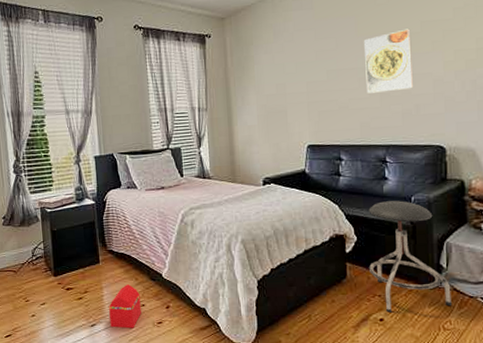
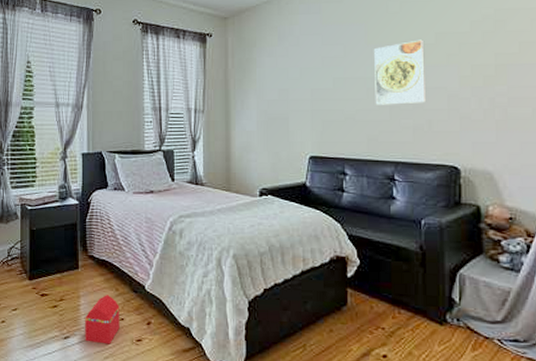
stool: present [368,201,451,313] -> none [371,223,464,349]

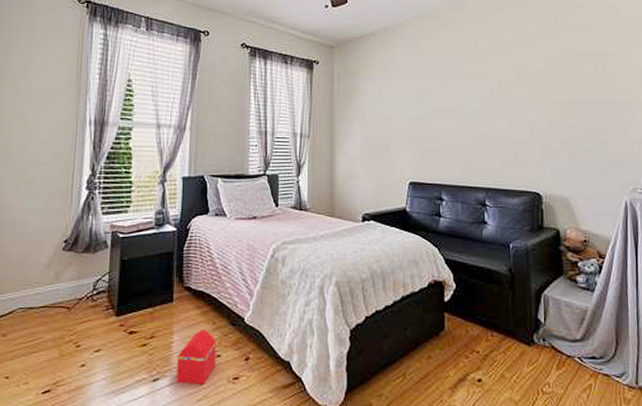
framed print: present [373,39,427,105] -> none [466,76,512,135]

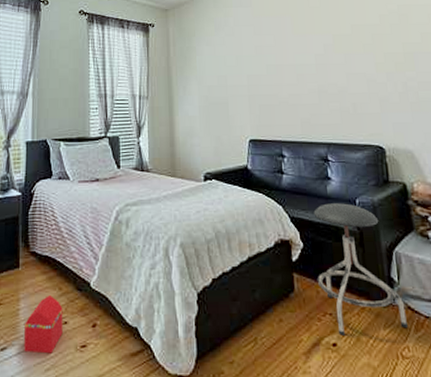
stool: none [467,247,550,372] -> present [313,203,408,336]

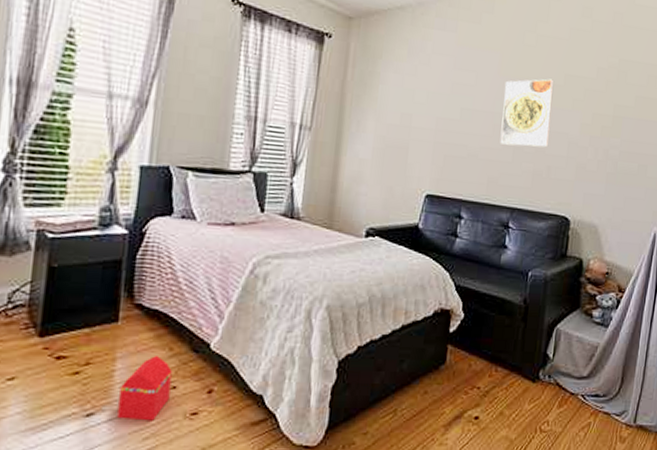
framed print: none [299,30,350,90] -> present [500,79,554,148]
stool: present [313,203,408,336] -> none [471,274,554,409]

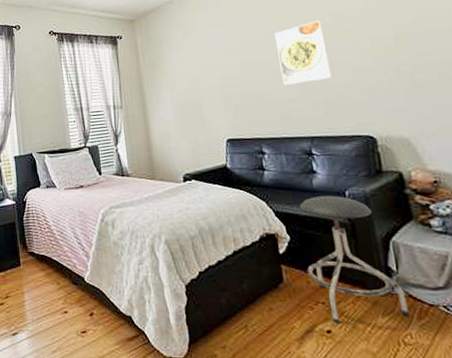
toy house: present [117,356,172,421] -> none [31,289,64,338]
stool: none [471,274,554,409] -> present [299,195,409,323]

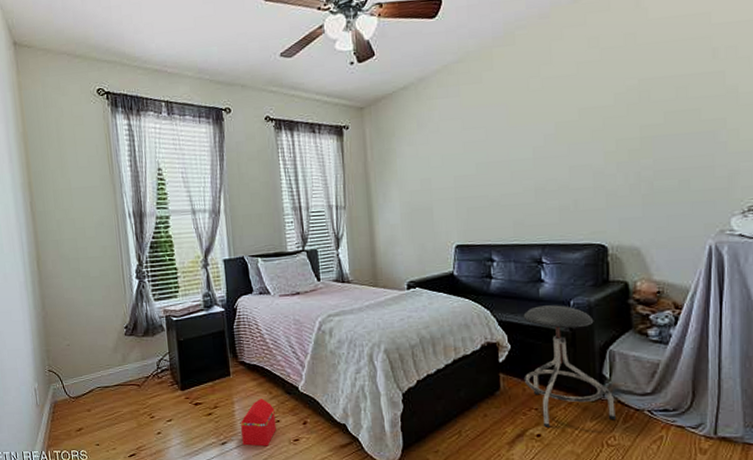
toy house: none [31,289,64,338] -> present [241,399,276,447]
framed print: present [274,20,333,85] -> none [516,116,572,188]

